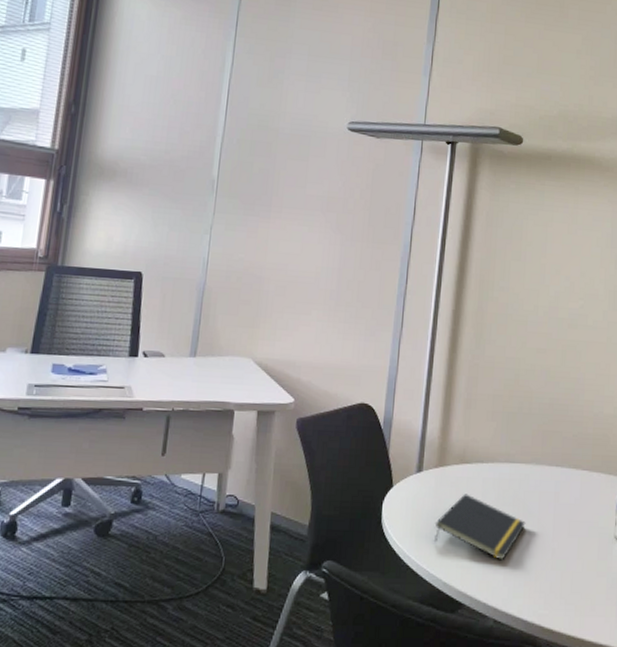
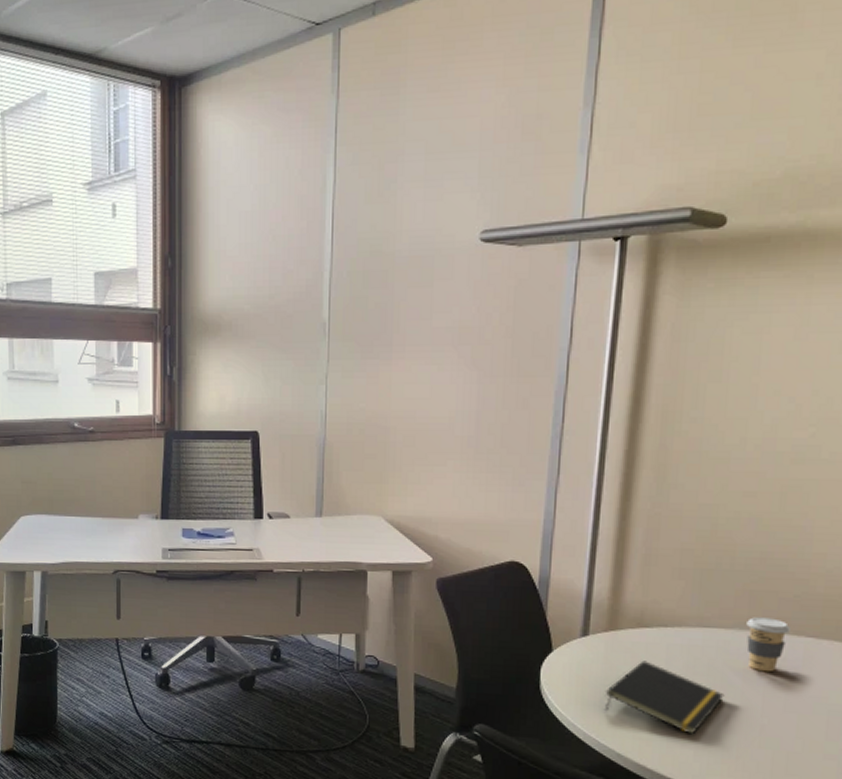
coffee cup: none [541,453,571,501] -> present [746,617,791,673]

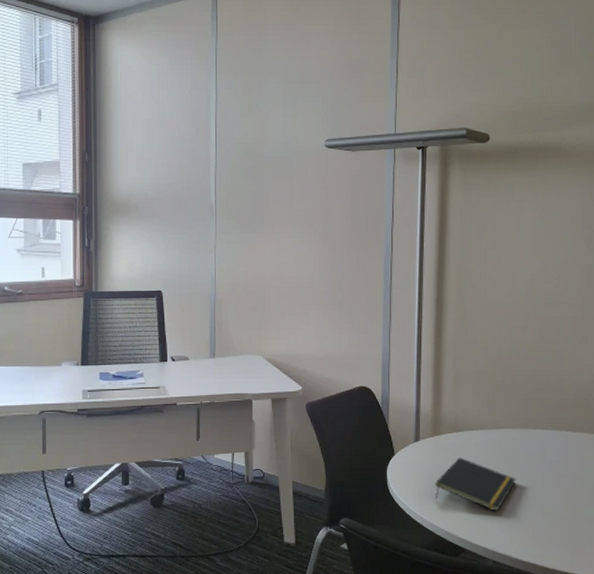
coffee cup: present [746,617,791,673] -> none [526,419,555,459]

